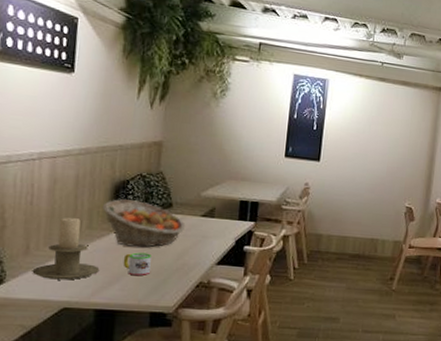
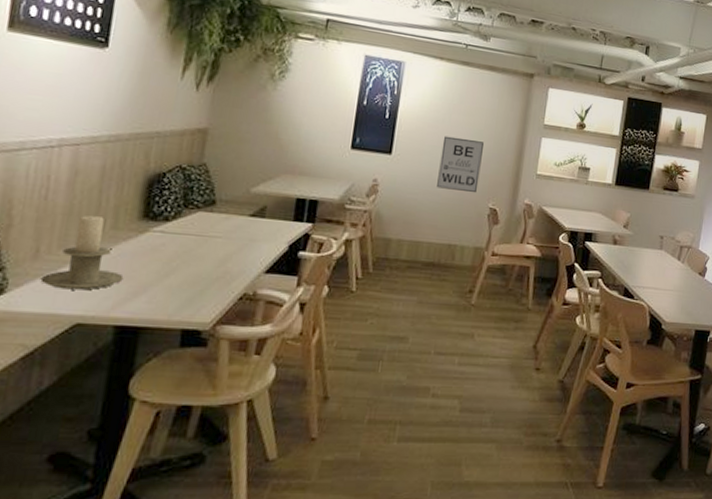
fruit basket: present [103,199,186,248] -> none [132,194,231,252]
mug: present [123,252,151,276] -> none [152,257,187,286]
wall art: none [360,144,399,193] -> present [437,136,484,192]

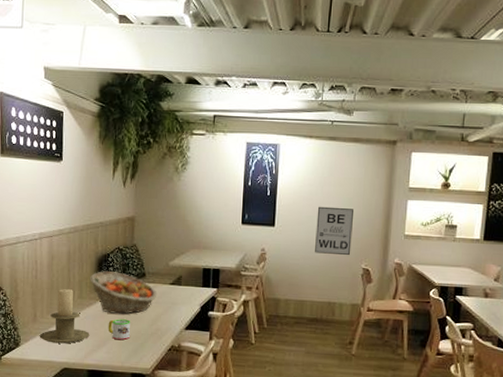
fruit basket: none [132,194,231,252] -> present [90,271,157,314]
mug: none [152,257,187,286] -> present [108,319,130,341]

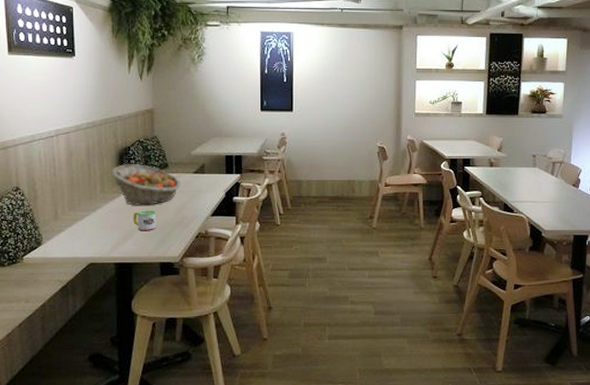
candle holder: present [39,289,90,344] -> none [62,185,115,239]
wall art: present [315,206,353,255] -> none [332,90,367,135]

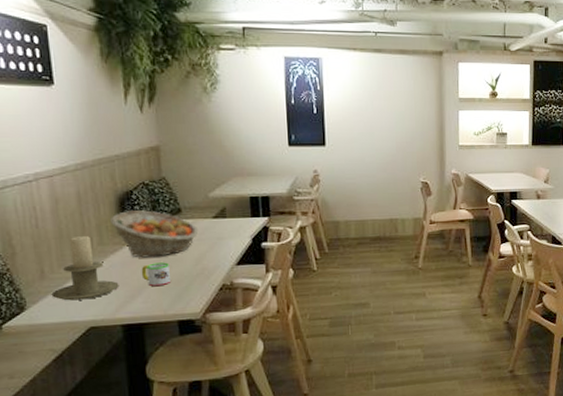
candle holder: none [62,185,115,239] -> present [51,236,119,301]

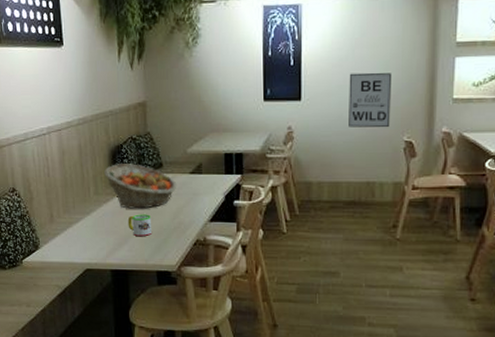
candle holder: present [51,236,119,301] -> none [58,186,110,244]
wall art: none [369,121,408,170] -> present [349,72,391,127]

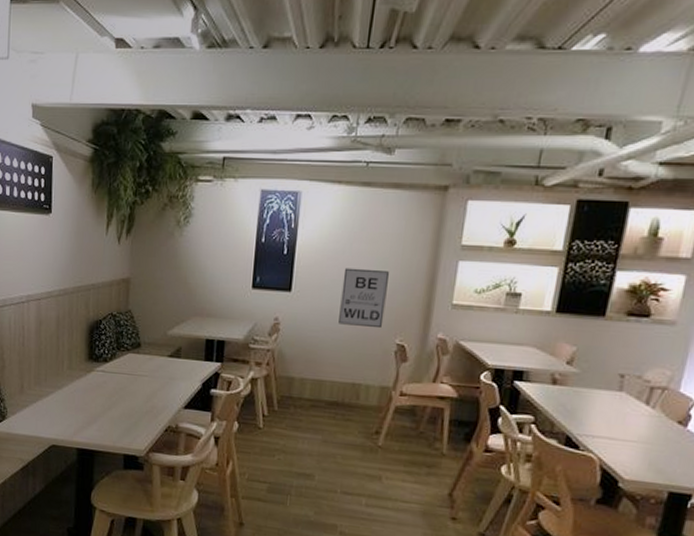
fruit basket: present [104,164,177,209] -> none [80,339,154,389]
mug: present [127,214,151,237] -> none [99,393,123,418]

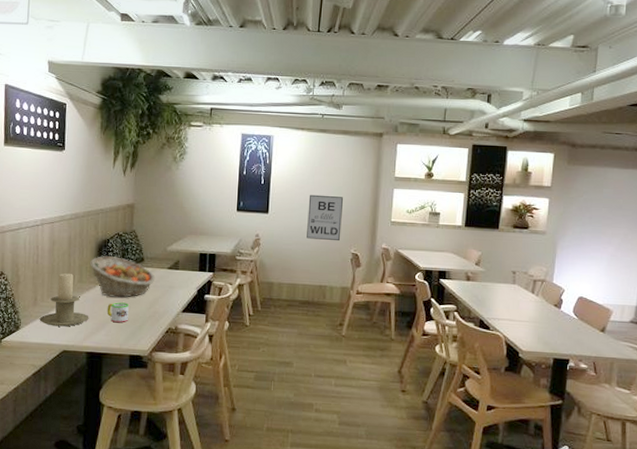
candle holder: none [26,358,80,419] -> present [39,273,89,327]
fruit basket: none [80,339,154,389] -> present [90,256,156,298]
mug: none [99,393,123,418] -> present [107,302,129,323]

